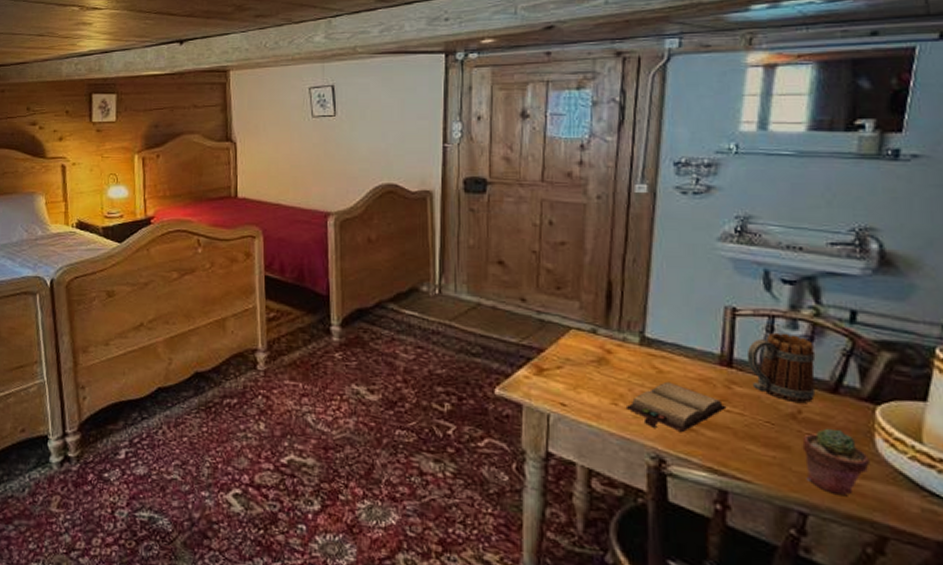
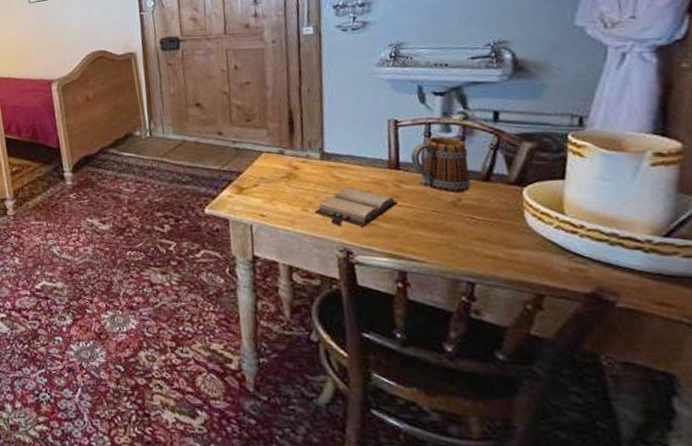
potted succulent: present [802,428,870,495] -> none [464,210,522,264]

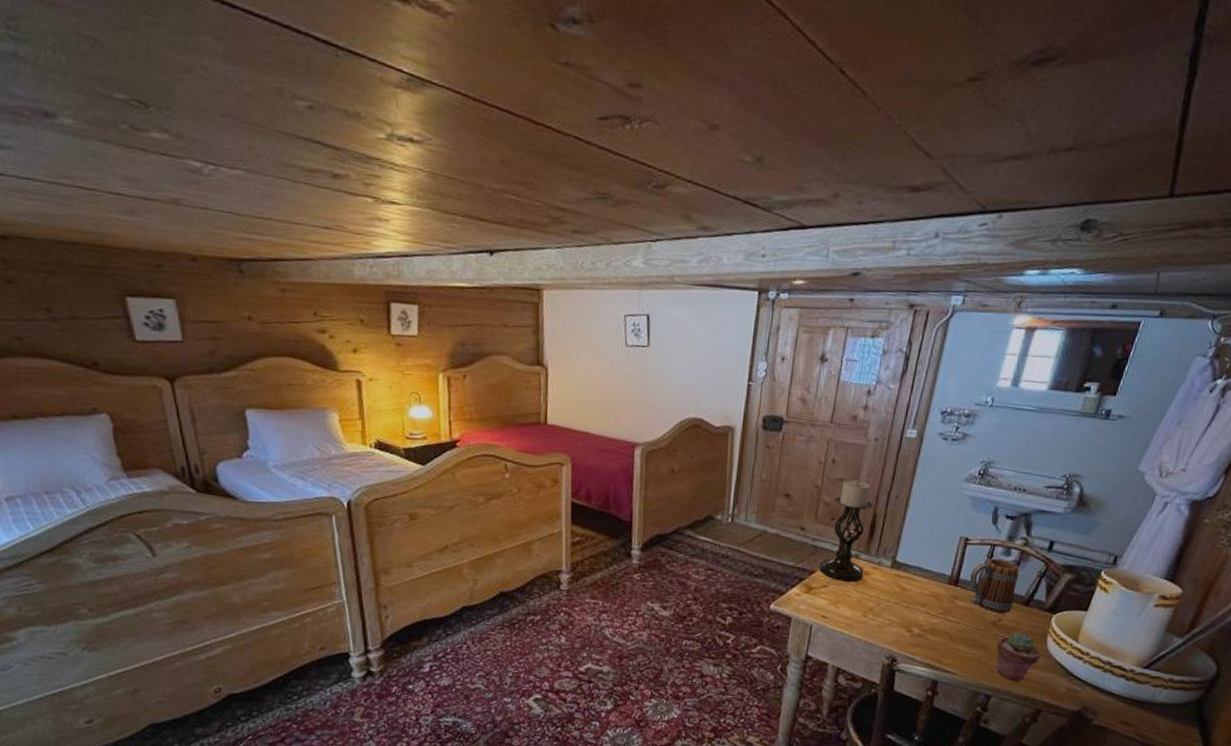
candle holder: none [245,80,294,179] -> present [819,479,874,582]
hardback book: present [314,187,399,228] -> none [872,597,948,638]
potted succulent: none [464,210,522,264] -> present [995,632,1041,681]

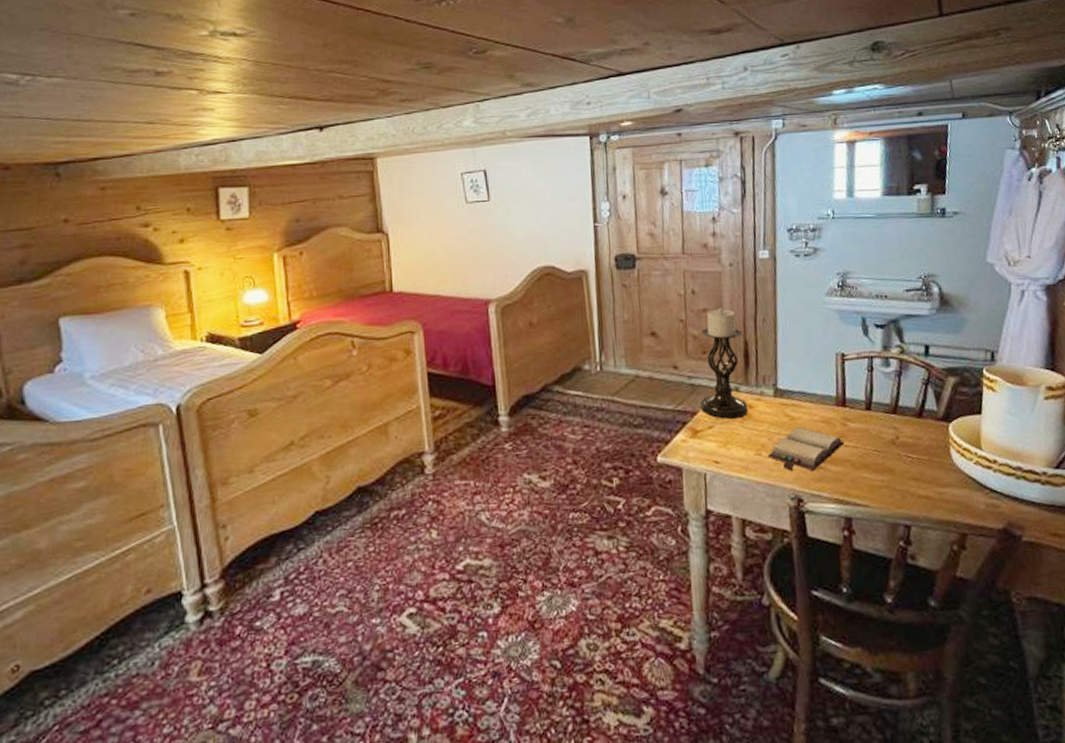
hardback book: none [872,597,948,638] -> present [767,426,845,472]
mug: present [969,558,1019,613] -> none [855,370,907,430]
potted succulent: present [995,632,1041,681] -> none [901,448,949,504]

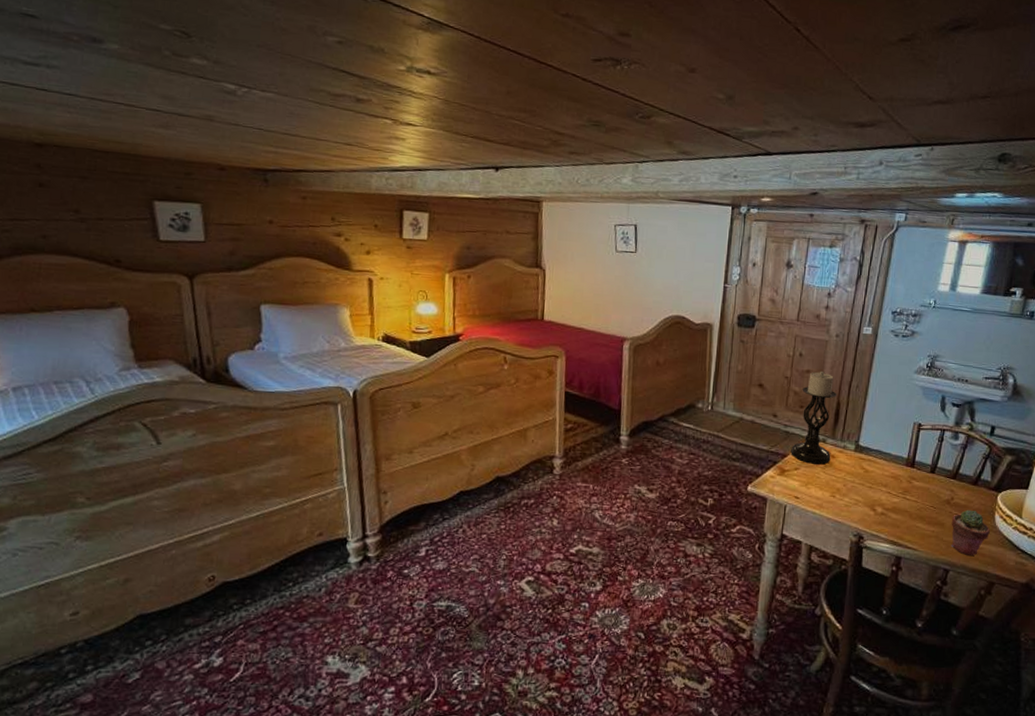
hardback book: present [767,426,845,472] -> none [840,478,907,516]
potted succulent: none [901,448,949,504] -> present [951,509,990,555]

